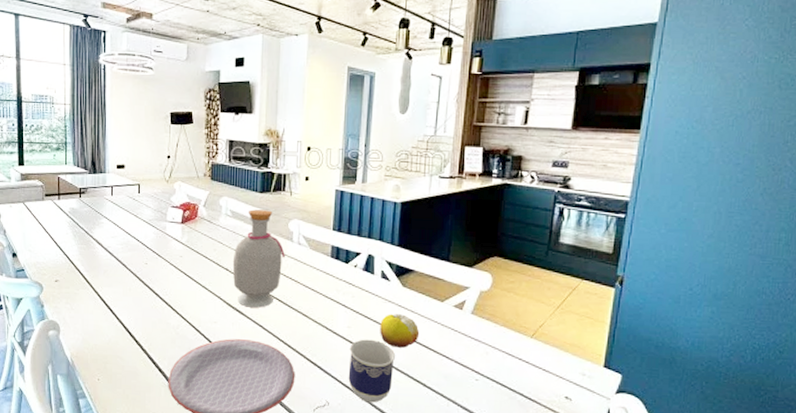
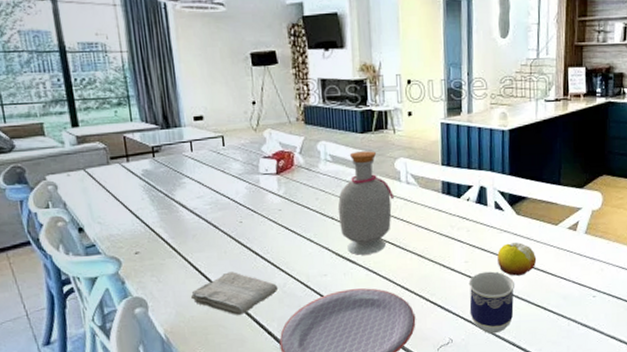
washcloth: none [96,308,172,350] -> present [190,272,279,316]

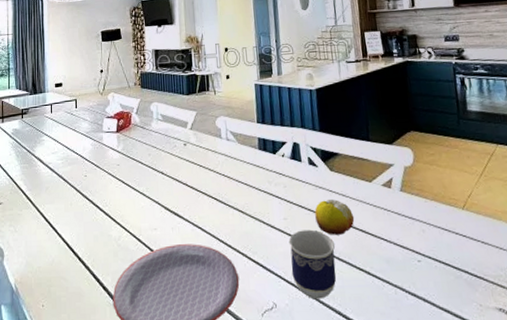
washcloth: present [190,272,279,316] -> none [39,223,114,269]
bottle: present [337,151,394,255] -> none [167,110,216,209]

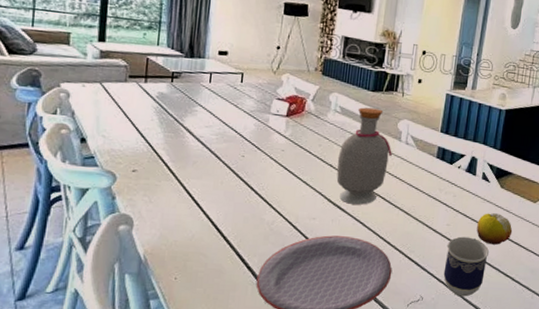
bottle: none [167,110,216,209] -> present [336,107,392,205]

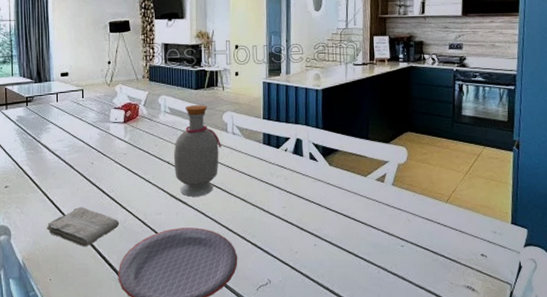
washcloth: none [177,202,267,247] -> present [46,207,120,247]
cup: present [443,236,490,297] -> none [286,217,329,277]
fruit: present [476,213,513,245] -> none [312,191,348,223]

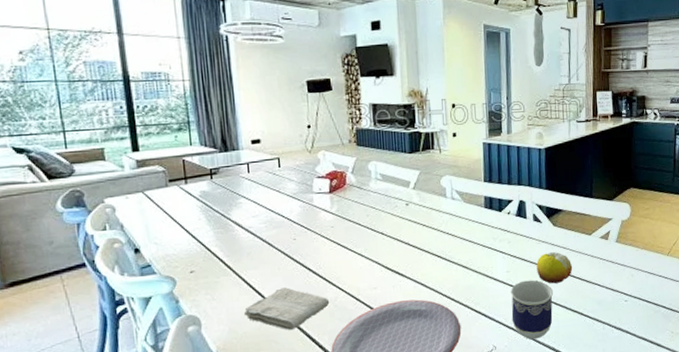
bottle: present [173,105,221,197] -> none [387,169,440,268]
cup: none [286,217,329,277] -> present [510,280,554,340]
fruit: none [312,191,348,223] -> present [537,252,573,284]

